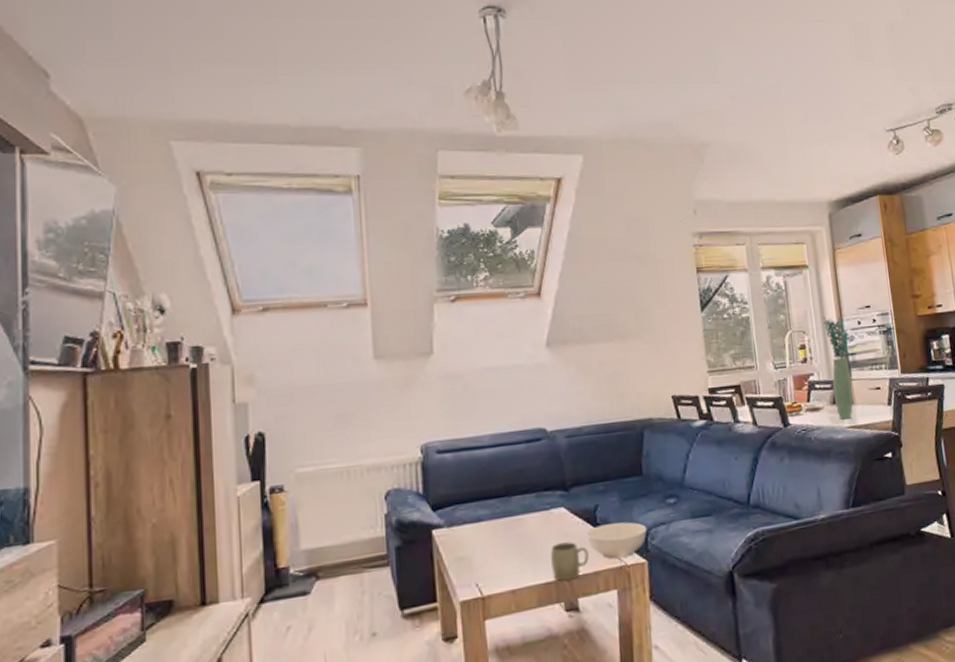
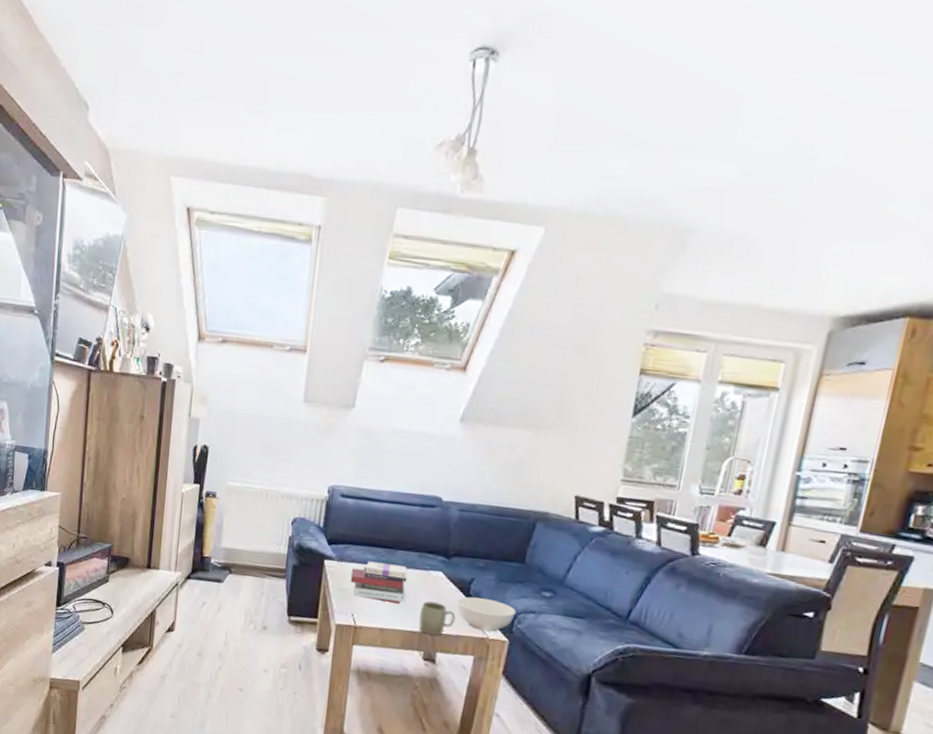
books: none [465,512,532,563] -> present [350,561,407,604]
vase: present [822,316,854,420] -> none [760,449,806,566]

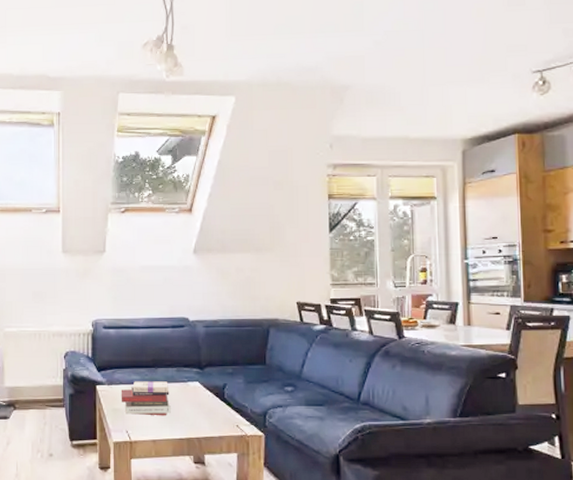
mug: present [418,601,456,635] -> none [185,409,216,439]
bowl: present [457,596,517,632] -> none [215,400,266,429]

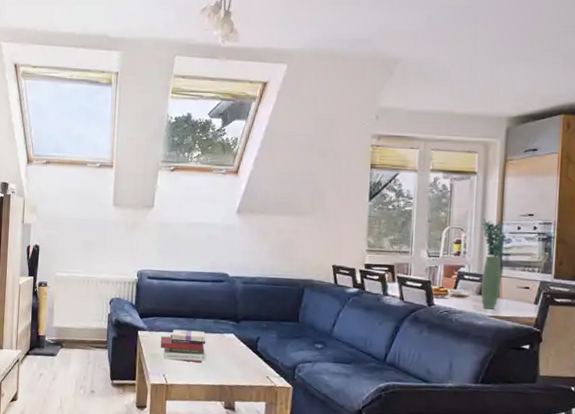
vase: none [446,244,472,338] -> present [480,218,507,309]

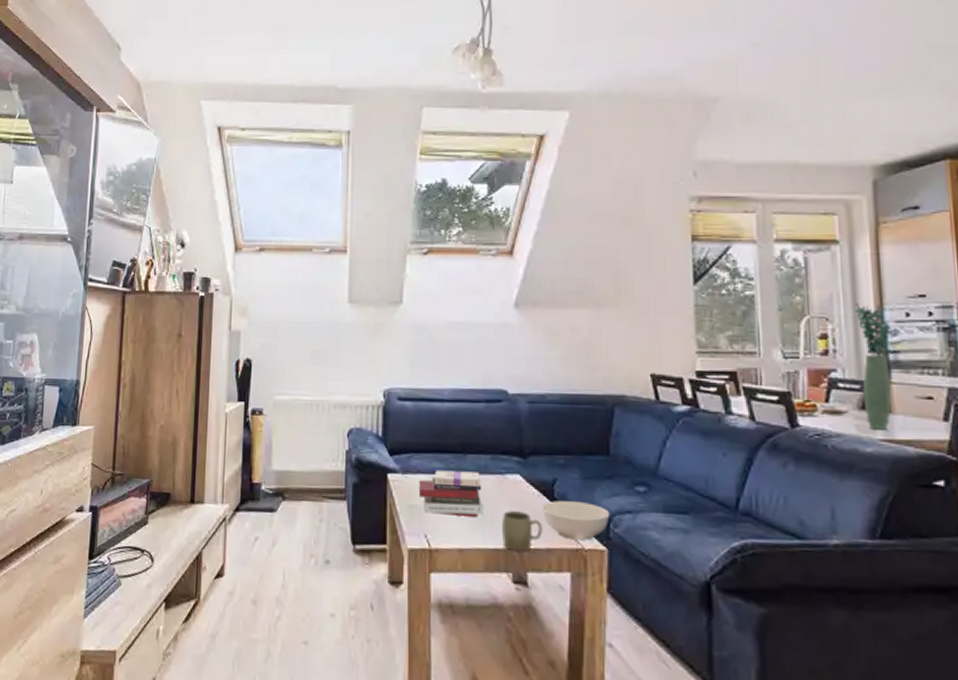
mug: none [219,359,248,387] -> present [502,511,543,551]
bowl: none [247,353,296,381] -> present [541,500,610,541]

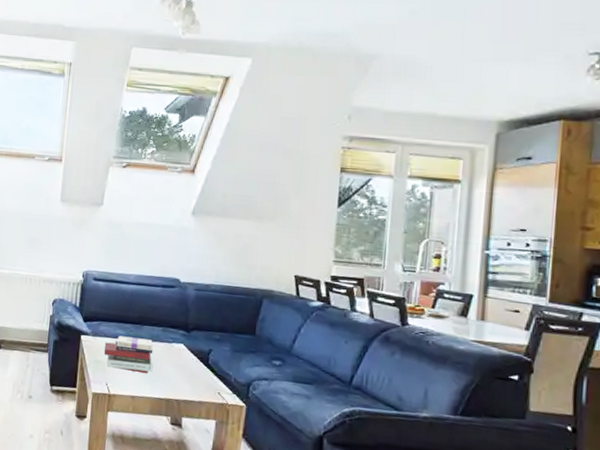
mug: present [502,511,543,551] -> none [165,370,198,402]
bowl: present [541,500,610,541] -> none [198,366,251,398]
vase: present [854,303,893,430] -> none [462,231,494,334]

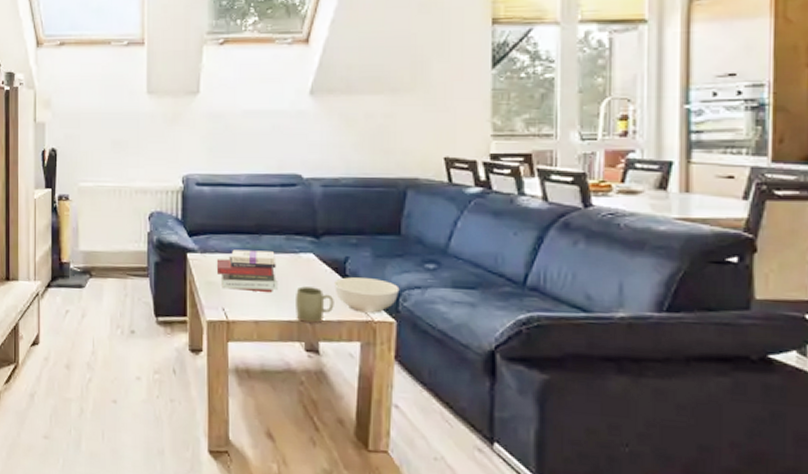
mug: none [165,370,198,402] -> present [296,286,334,323]
bowl: none [198,366,251,398] -> present [333,277,400,313]

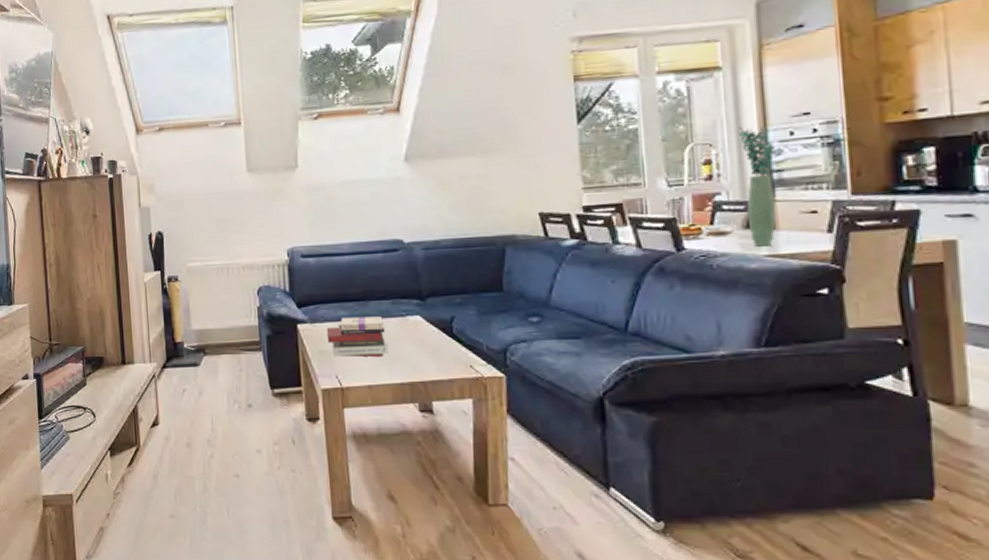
mug: present [296,286,334,323] -> none [406,348,444,383]
bowl: present [333,277,400,313] -> none [441,335,507,370]
vase: none [658,83,696,209] -> present [738,126,777,247]

